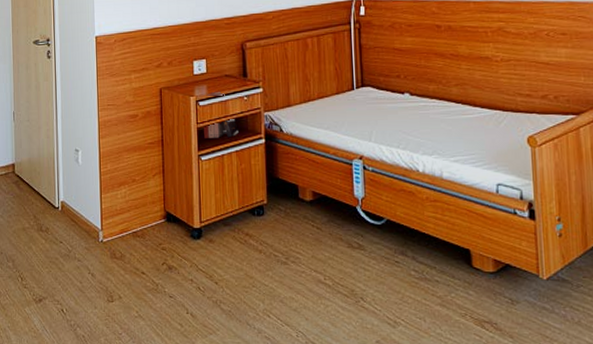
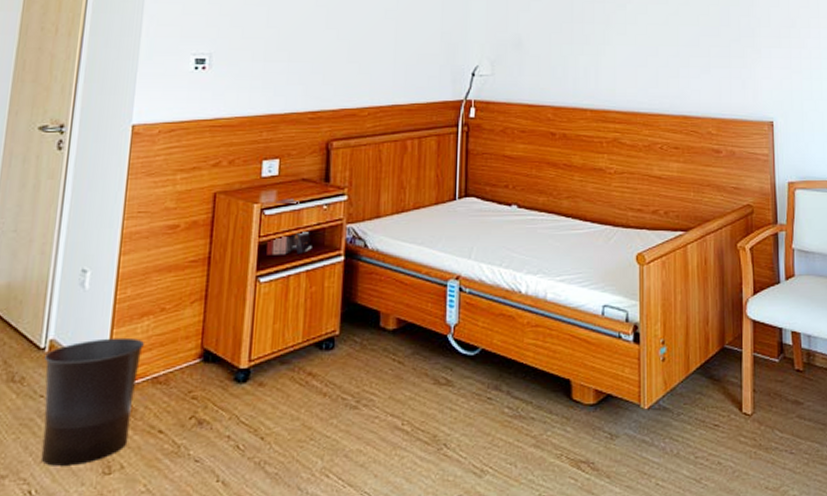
waste bin: none [59,201,125,293] -> present [40,337,145,466]

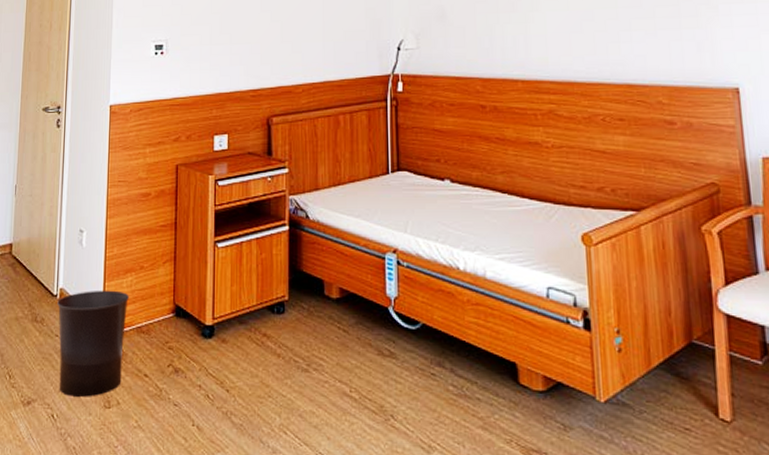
books: present [267,198,312,255] -> none [222,170,260,223]

